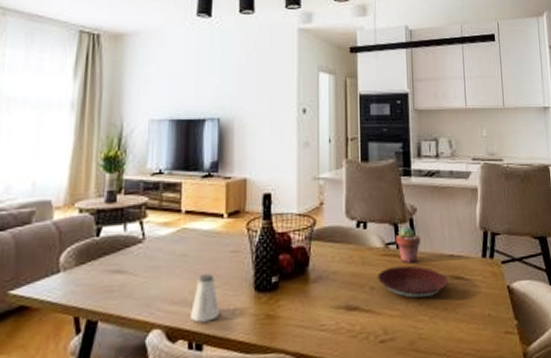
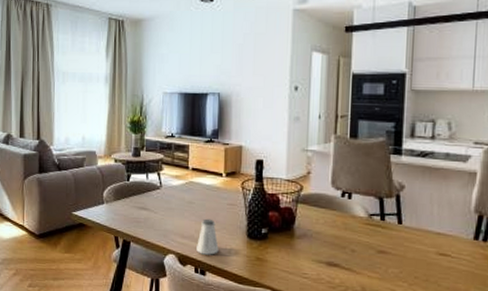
plate: present [377,265,449,299] -> none [359,235,433,268]
potted succulent: present [395,226,421,264] -> none [379,200,407,235]

